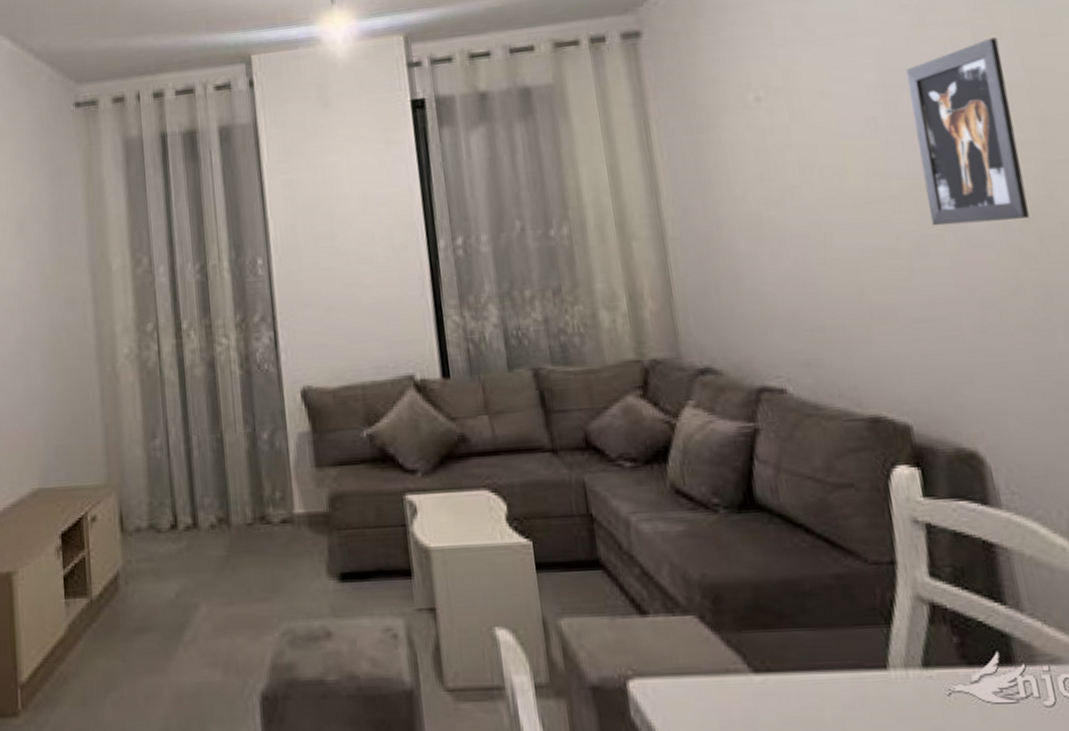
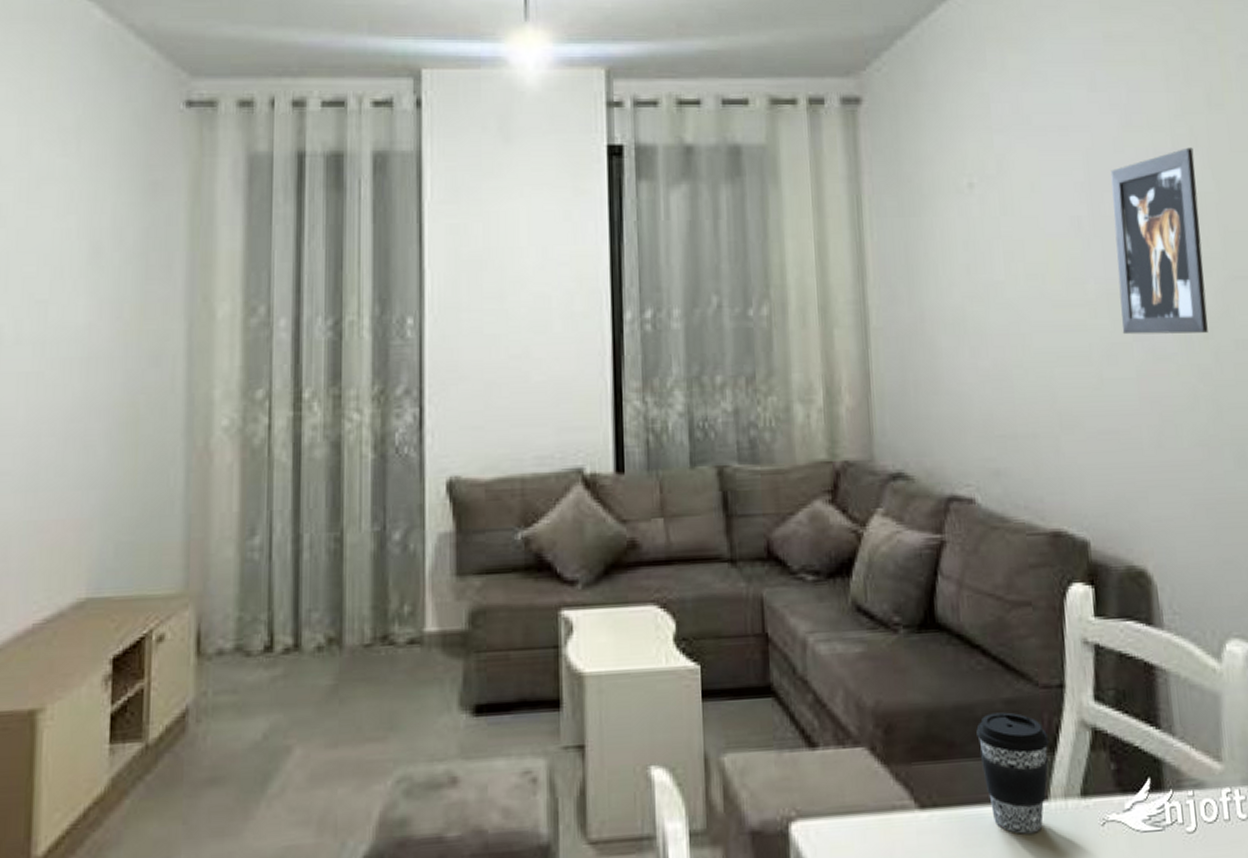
coffee cup: none [805,586,885,700] -> present [976,712,1050,834]

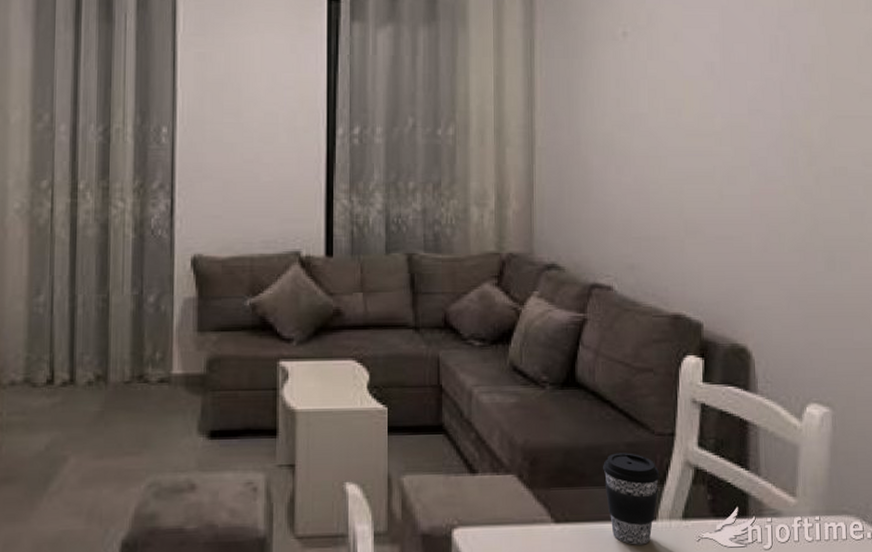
wall art: present [1110,147,1208,335] -> none [741,8,813,161]

